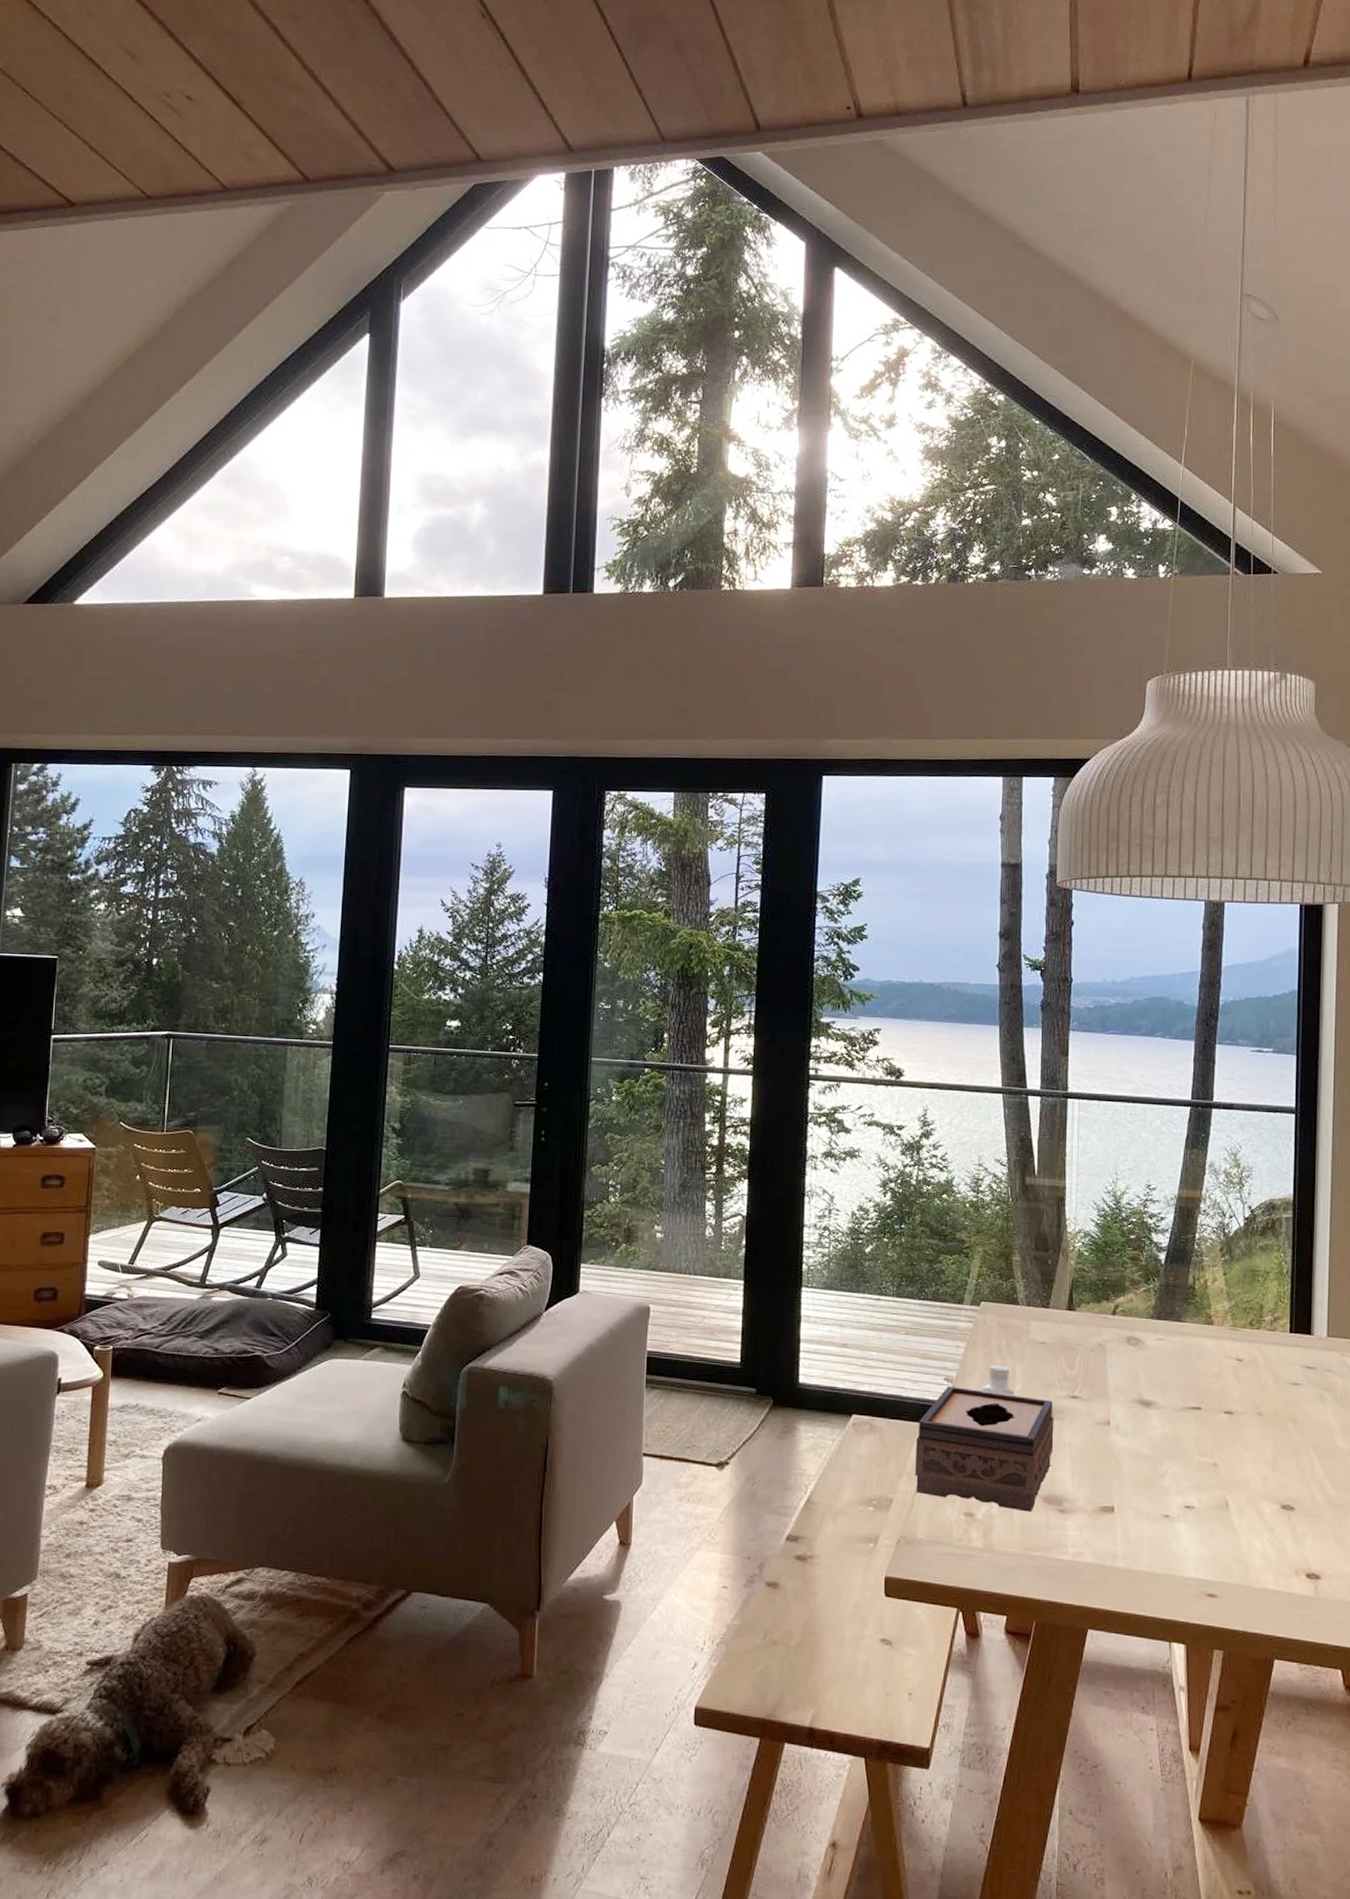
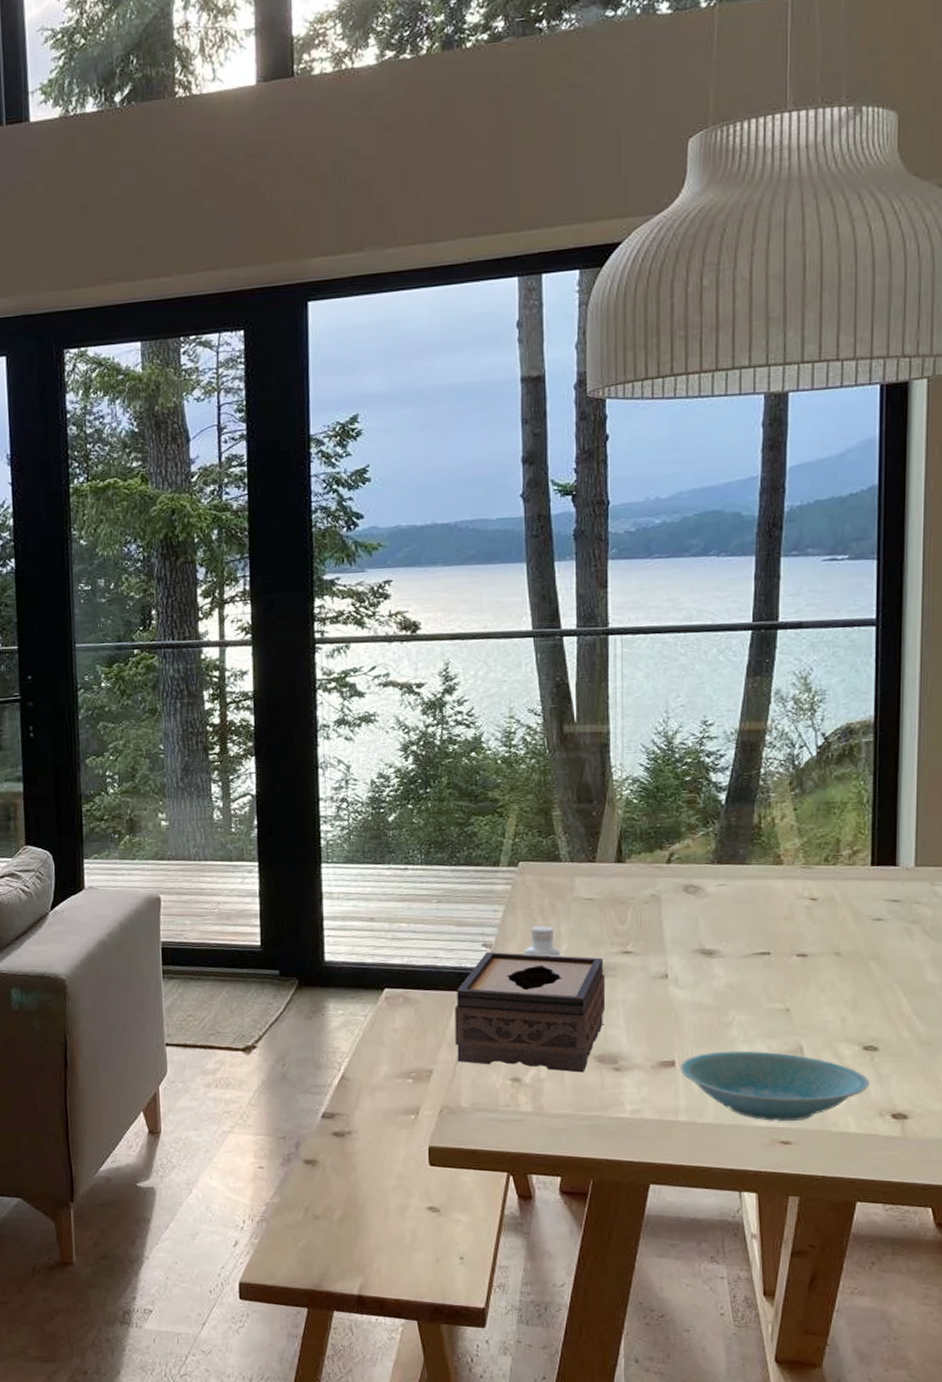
bowl: none [1119,1500,1288,1575] -> present [680,1050,870,1122]

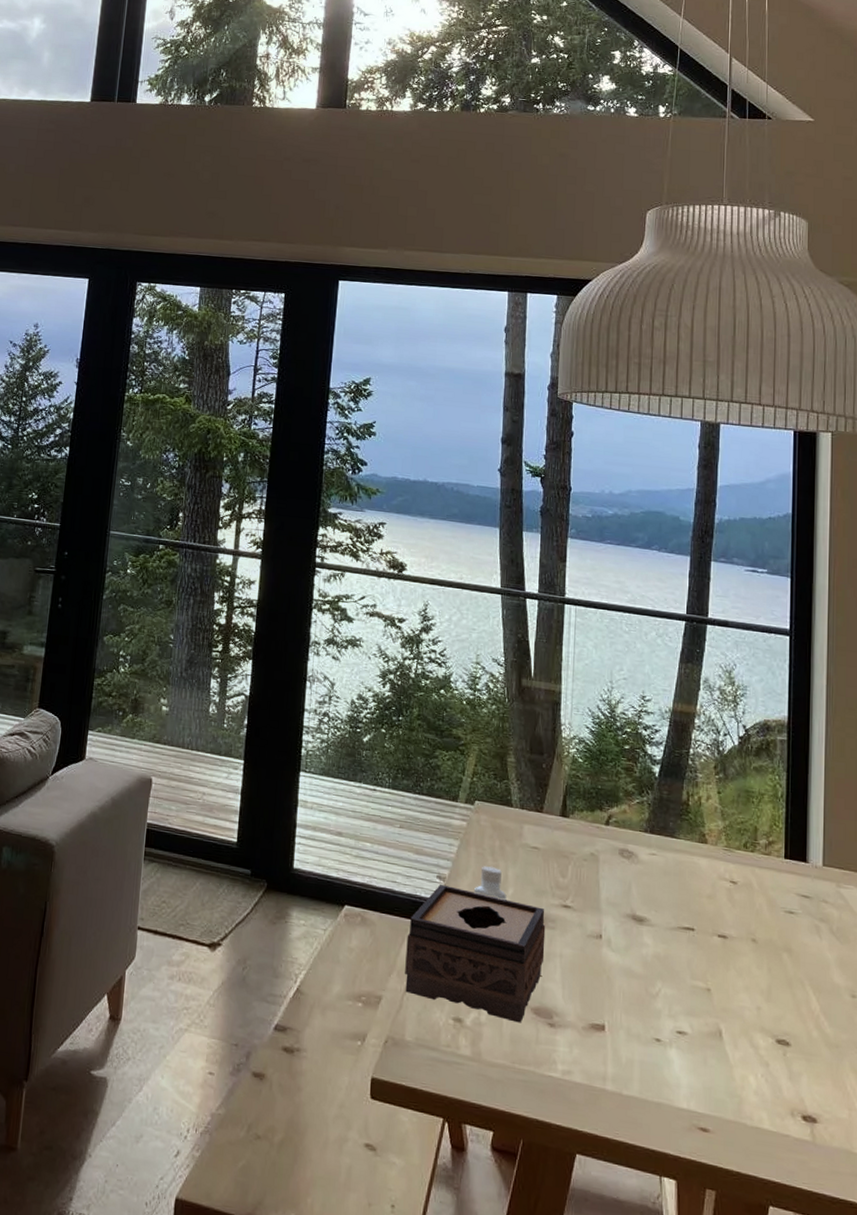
bowl: present [680,1050,870,1122] -> none [609,1021,783,1108]

